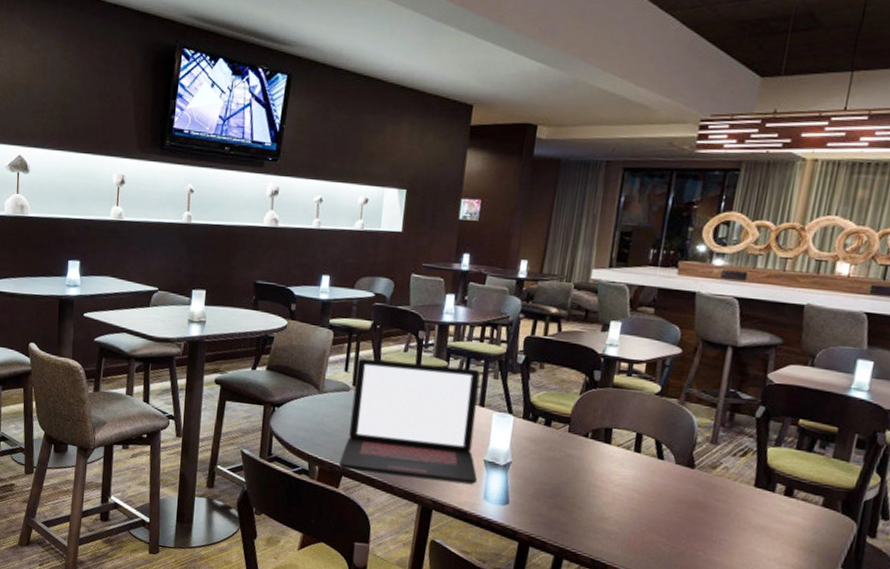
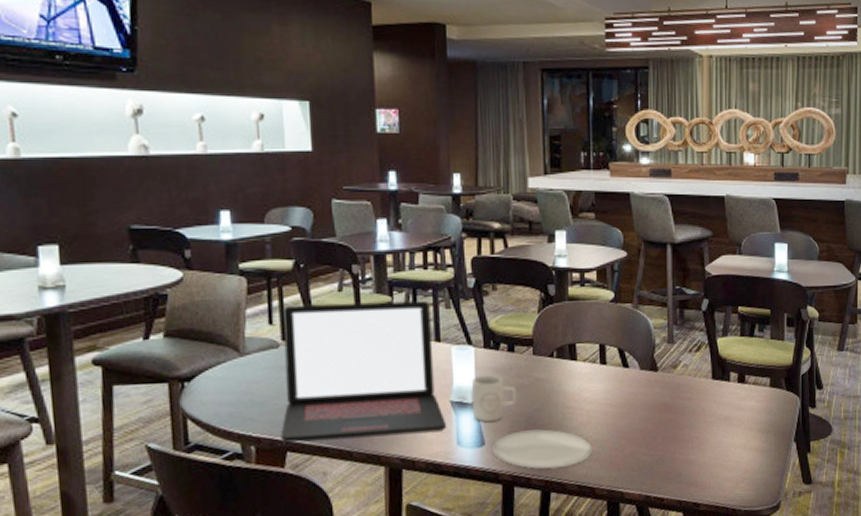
mug: none [502,442,547,485] -> present [471,374,518,423]
plate: none [515,498,611,540] -> present [493,429,592,470]

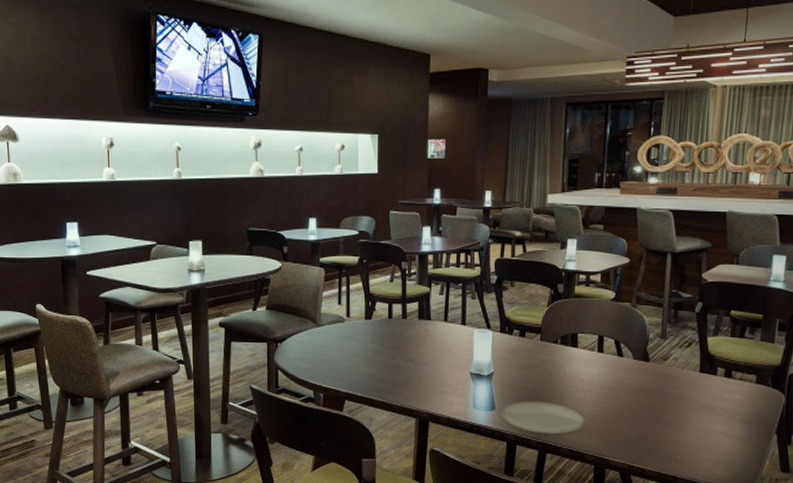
laptop: present [281,300,446,442] -> none [342,291,465,395]
mug: present [471,374,518,423] -> none [487,354,525,392]

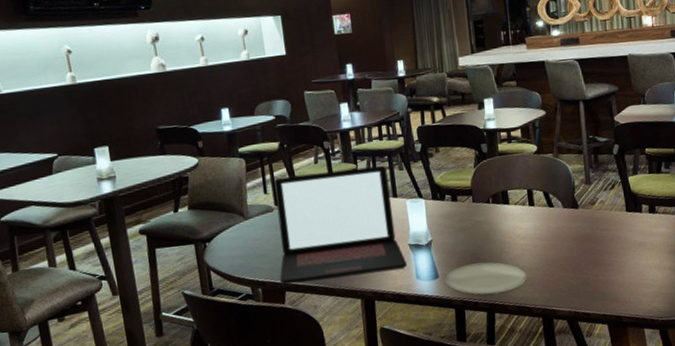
laptop: none [342,291,465,395] -> present [273,165,407,284]

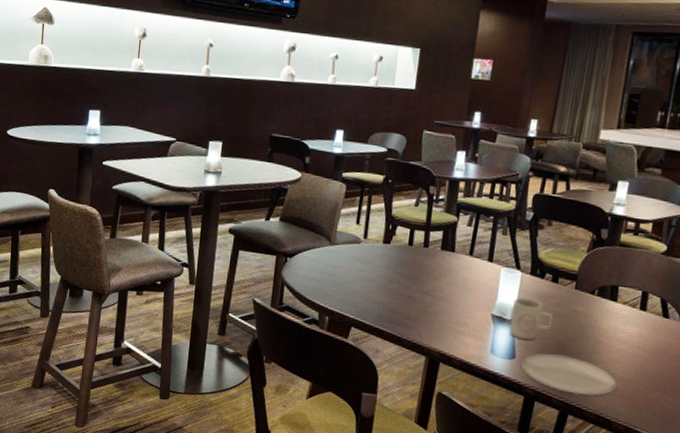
laptop: present [273,165,407,284] -> none [349,211,489,338]
mug: none [424,220,463,259] -> present [509,297,554,340]

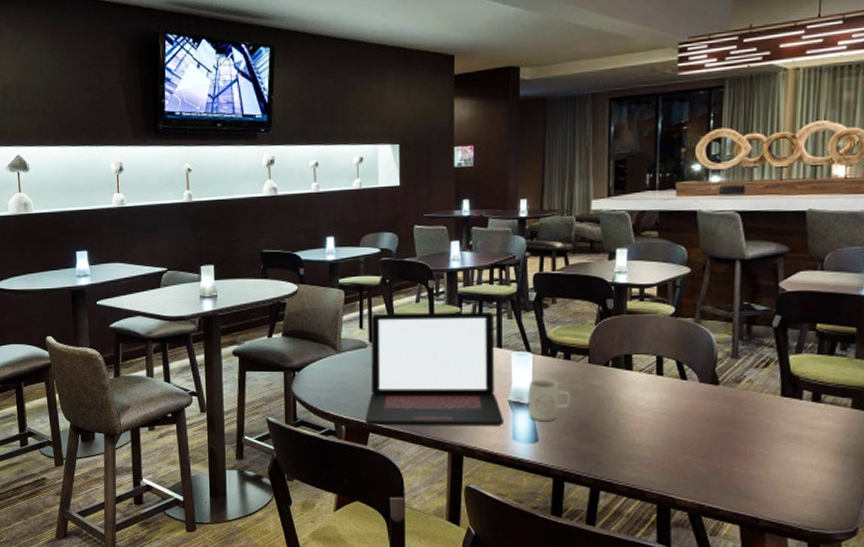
laptop: none [349,211,489,338] -> present [365,311,503,426]
plate: present [521,353,616,396] -> none [546,432,643,469]

